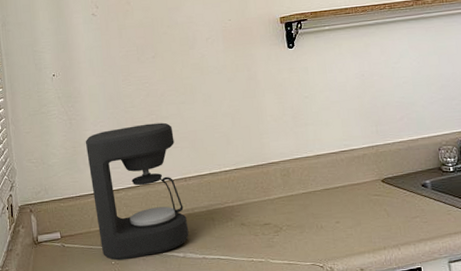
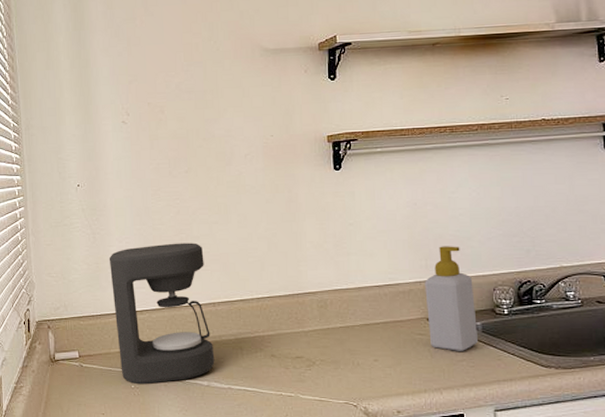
soap bottle: none [376,111,429,209] -> present [425,246,478,351]

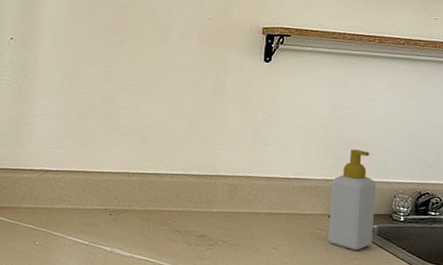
coffee maker: present [109,242,215,385] -> none [27,107,126,243]

